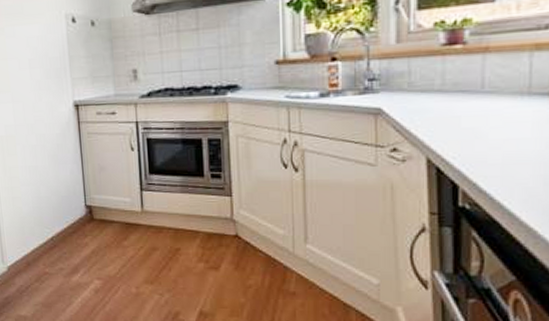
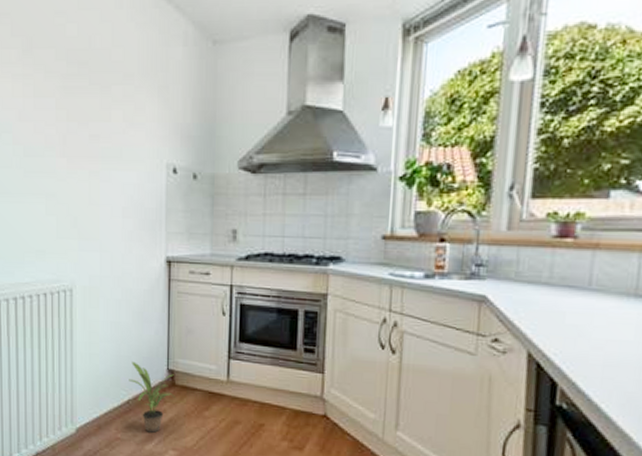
potted plant: none [51,201,95,265] -> present [129,361,175,433]

